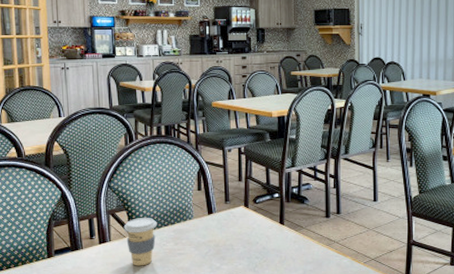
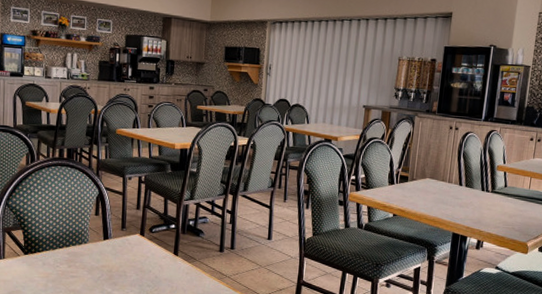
coffee cup: present [123,218,157,266] -> none [18,238,52,286]

